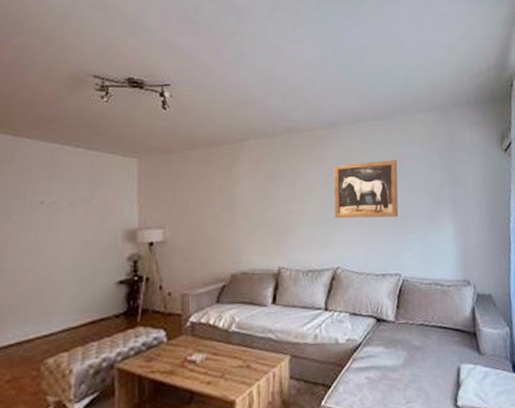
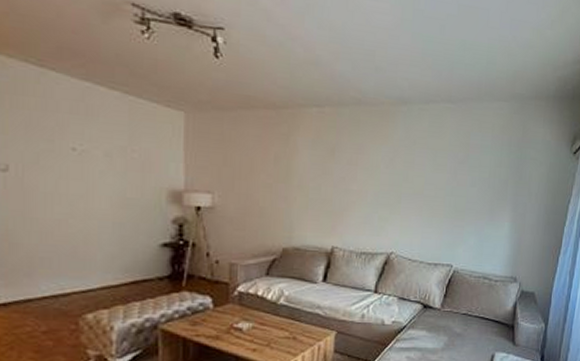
wall art: present [333,160,399,219] -> none [394,146,466,208]

